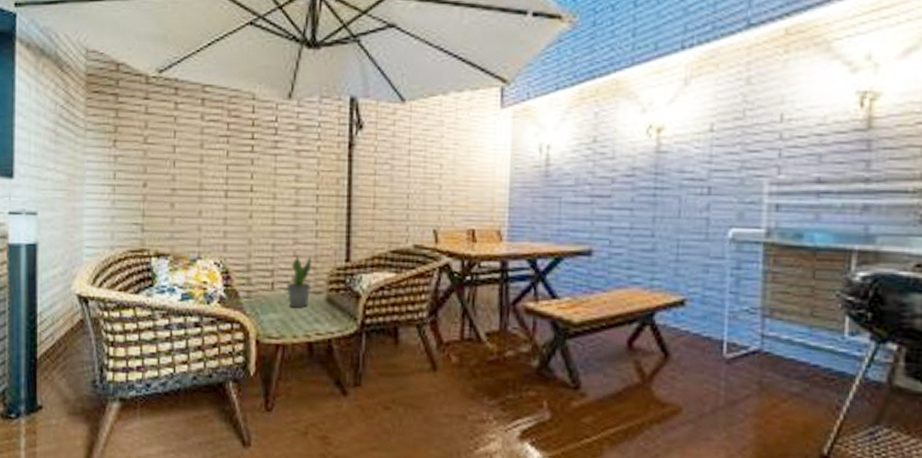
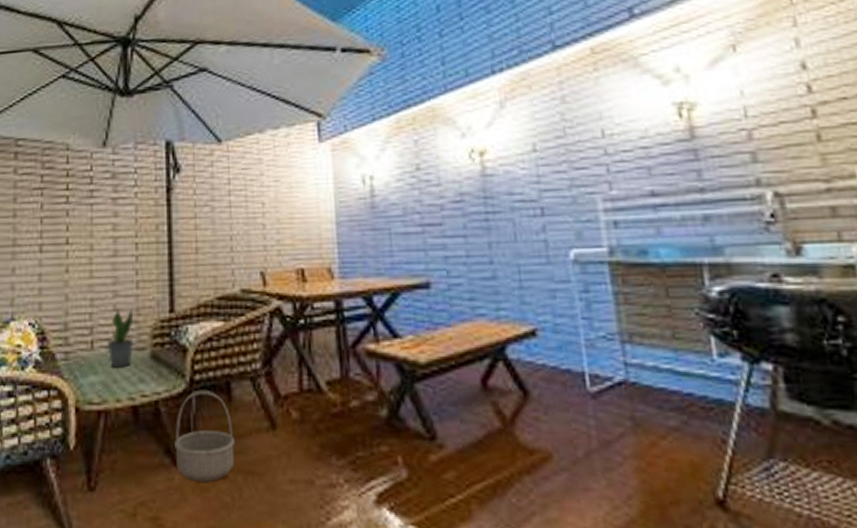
basket: none [344,332,399,411] -> present [174,389,236,482]

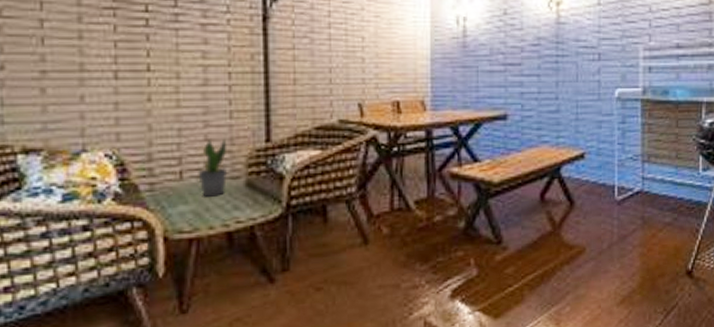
basket: present [174,389,236,482] -> none [270,213,330,295]

